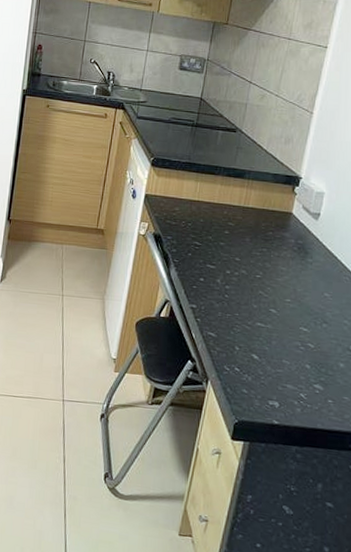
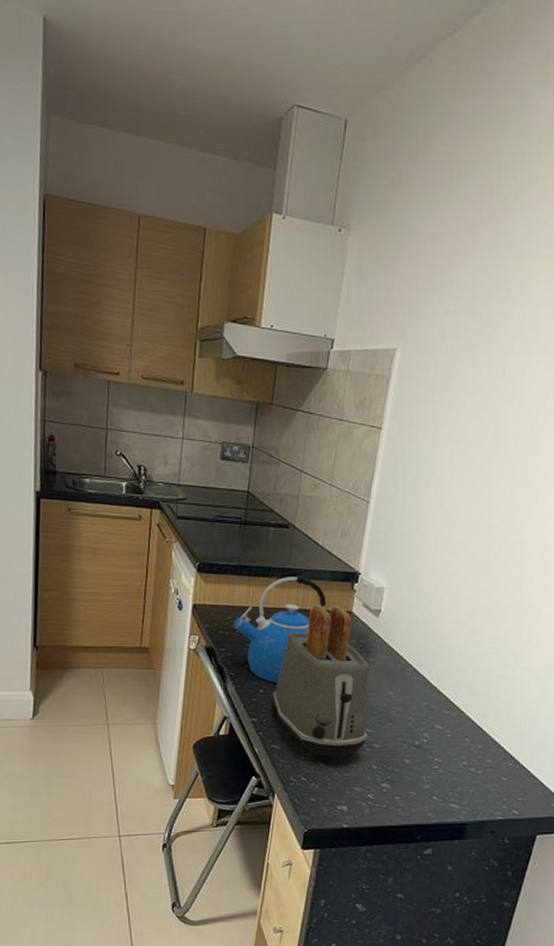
kettle: none [179,175,268,274] -> present [233,575,327,683]
toaster: none [212,203,307,354] -> present [272,604,370,758]

